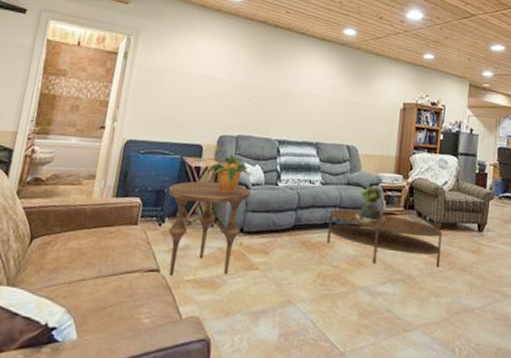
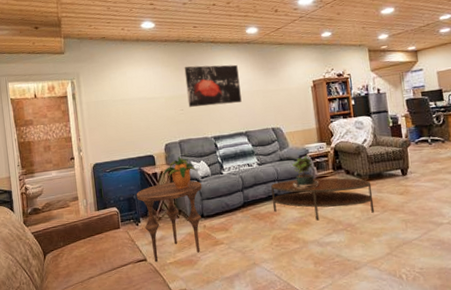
wall art: none [258,53,325,108] -> present [184,64,242,107]

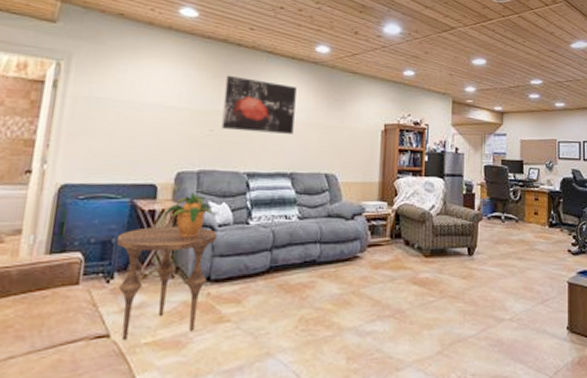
coffee table: present [270,177,375,221] -> none [307,243,432,301]
potted plant: present [292,155,319,190] -> none [336,214,371,259]

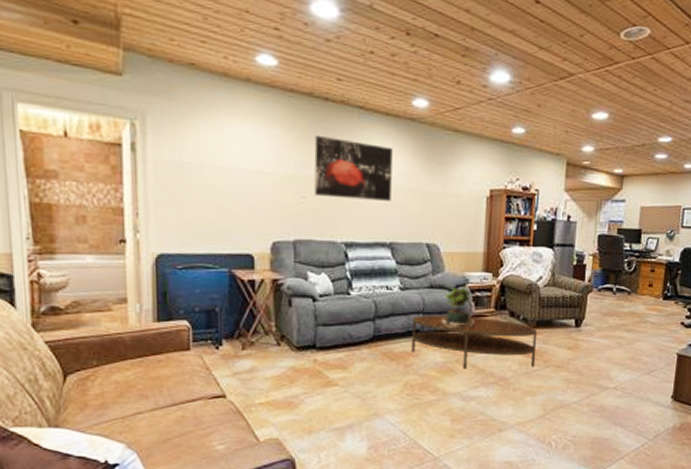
side table: present [116,226,218,341] -> none [220,296,319,401]
potted plant: present [164,192,213,238] -> none [264,262,313,307]
coffee table: none [307,243,432,301] -> present [411,314,538,369]
potted plant: none [336,214,371,259] -> present [440,285,475,329]

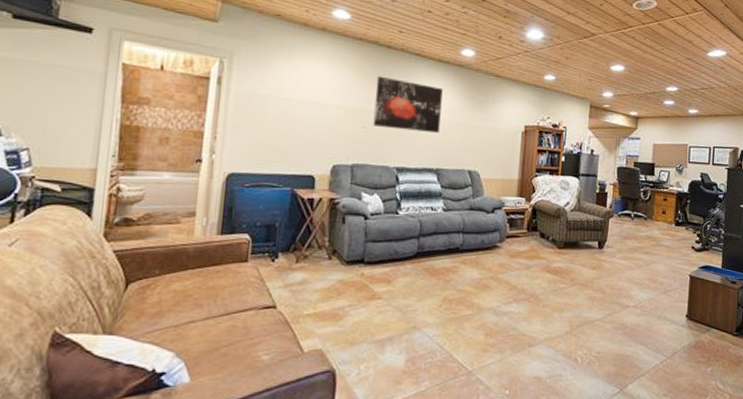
coffee table: present [411,314,538,369] -> none [451,234,565,286]
potted plant: present [440,285,475,329] -> none [477,208,509,248]

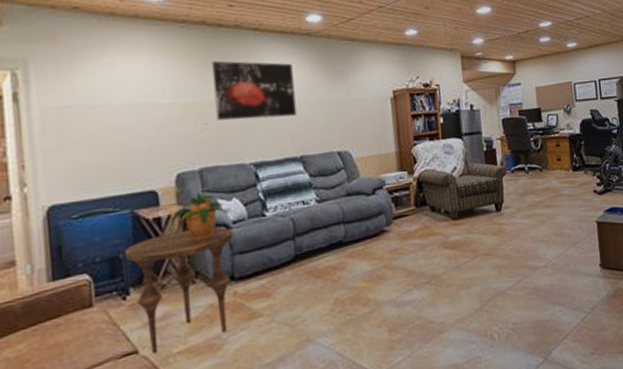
side table: none [279,213,370,312] -> present [124,227,234,354]
potted plant: none [322,184,366,224] -> present [171,192,225,240]

